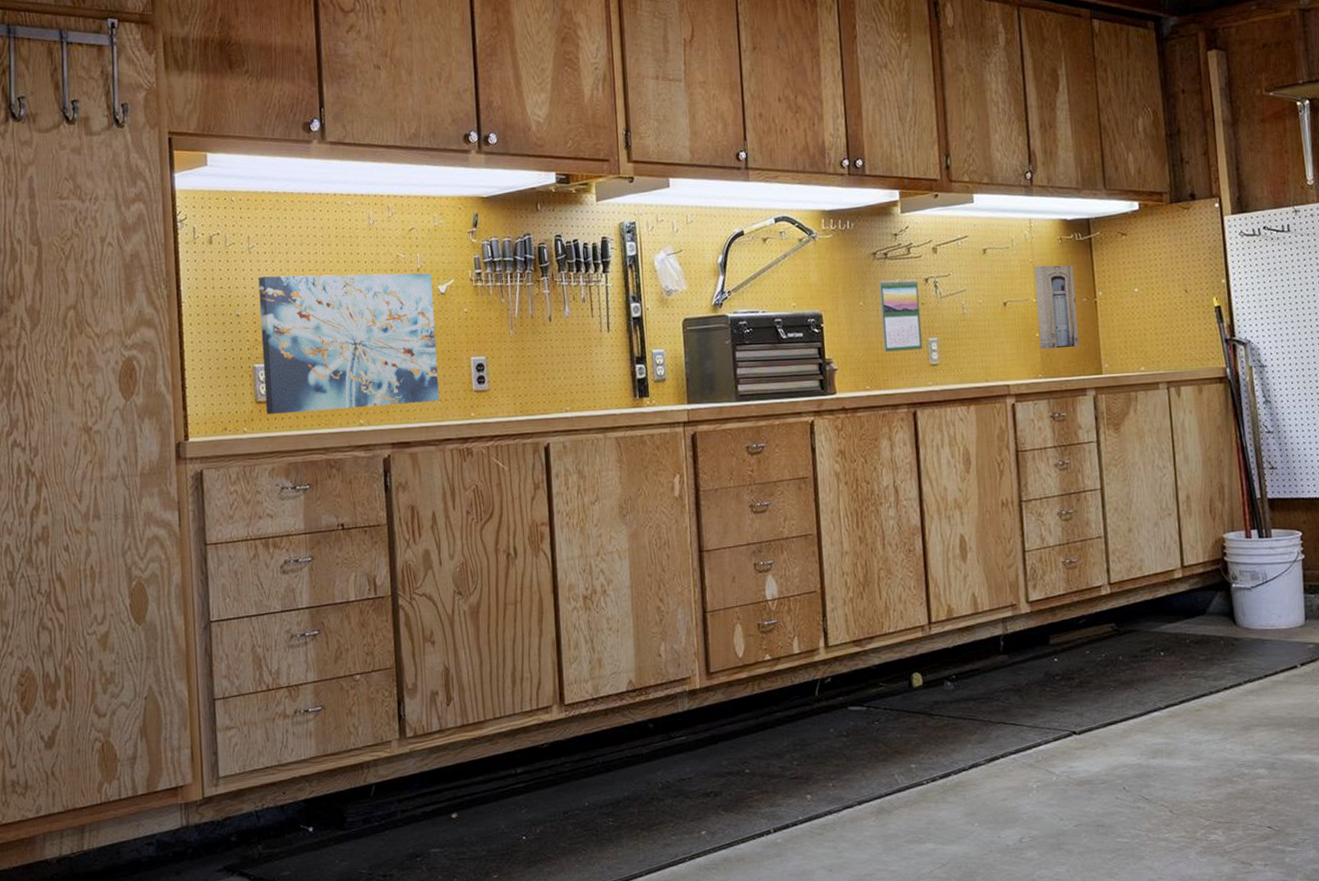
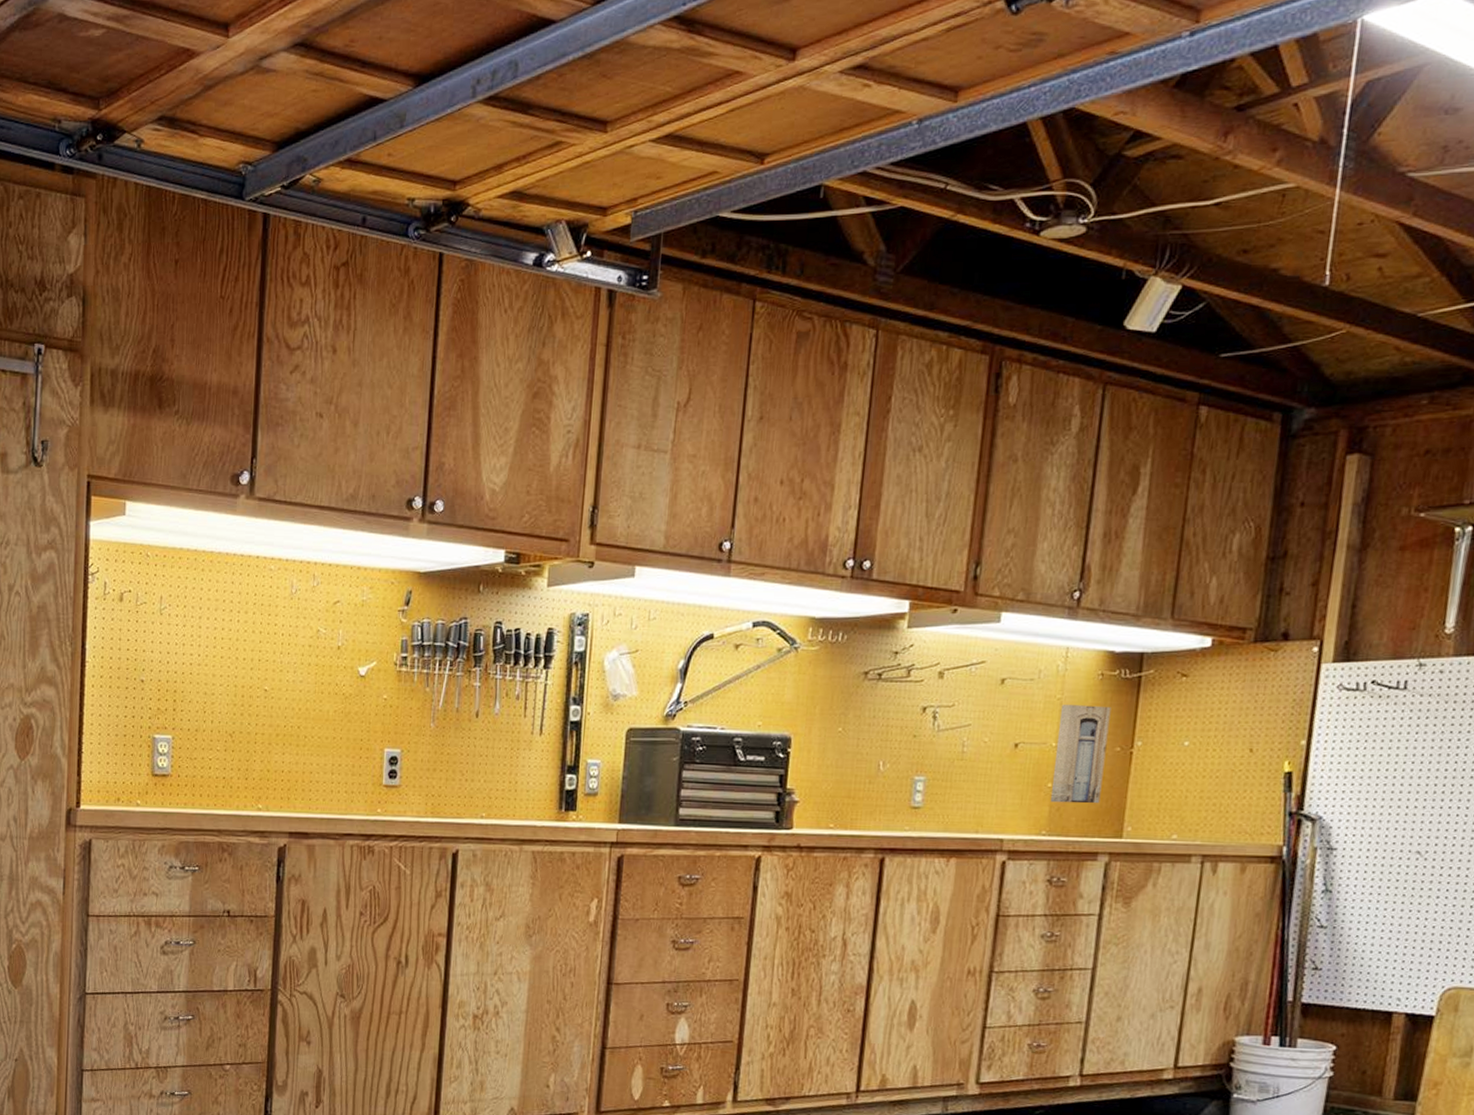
wall art: present [258,273,439,414] -> none [161,642,352,793]
calendar: present [879,279,923,352] -> none [858,704,913,789]

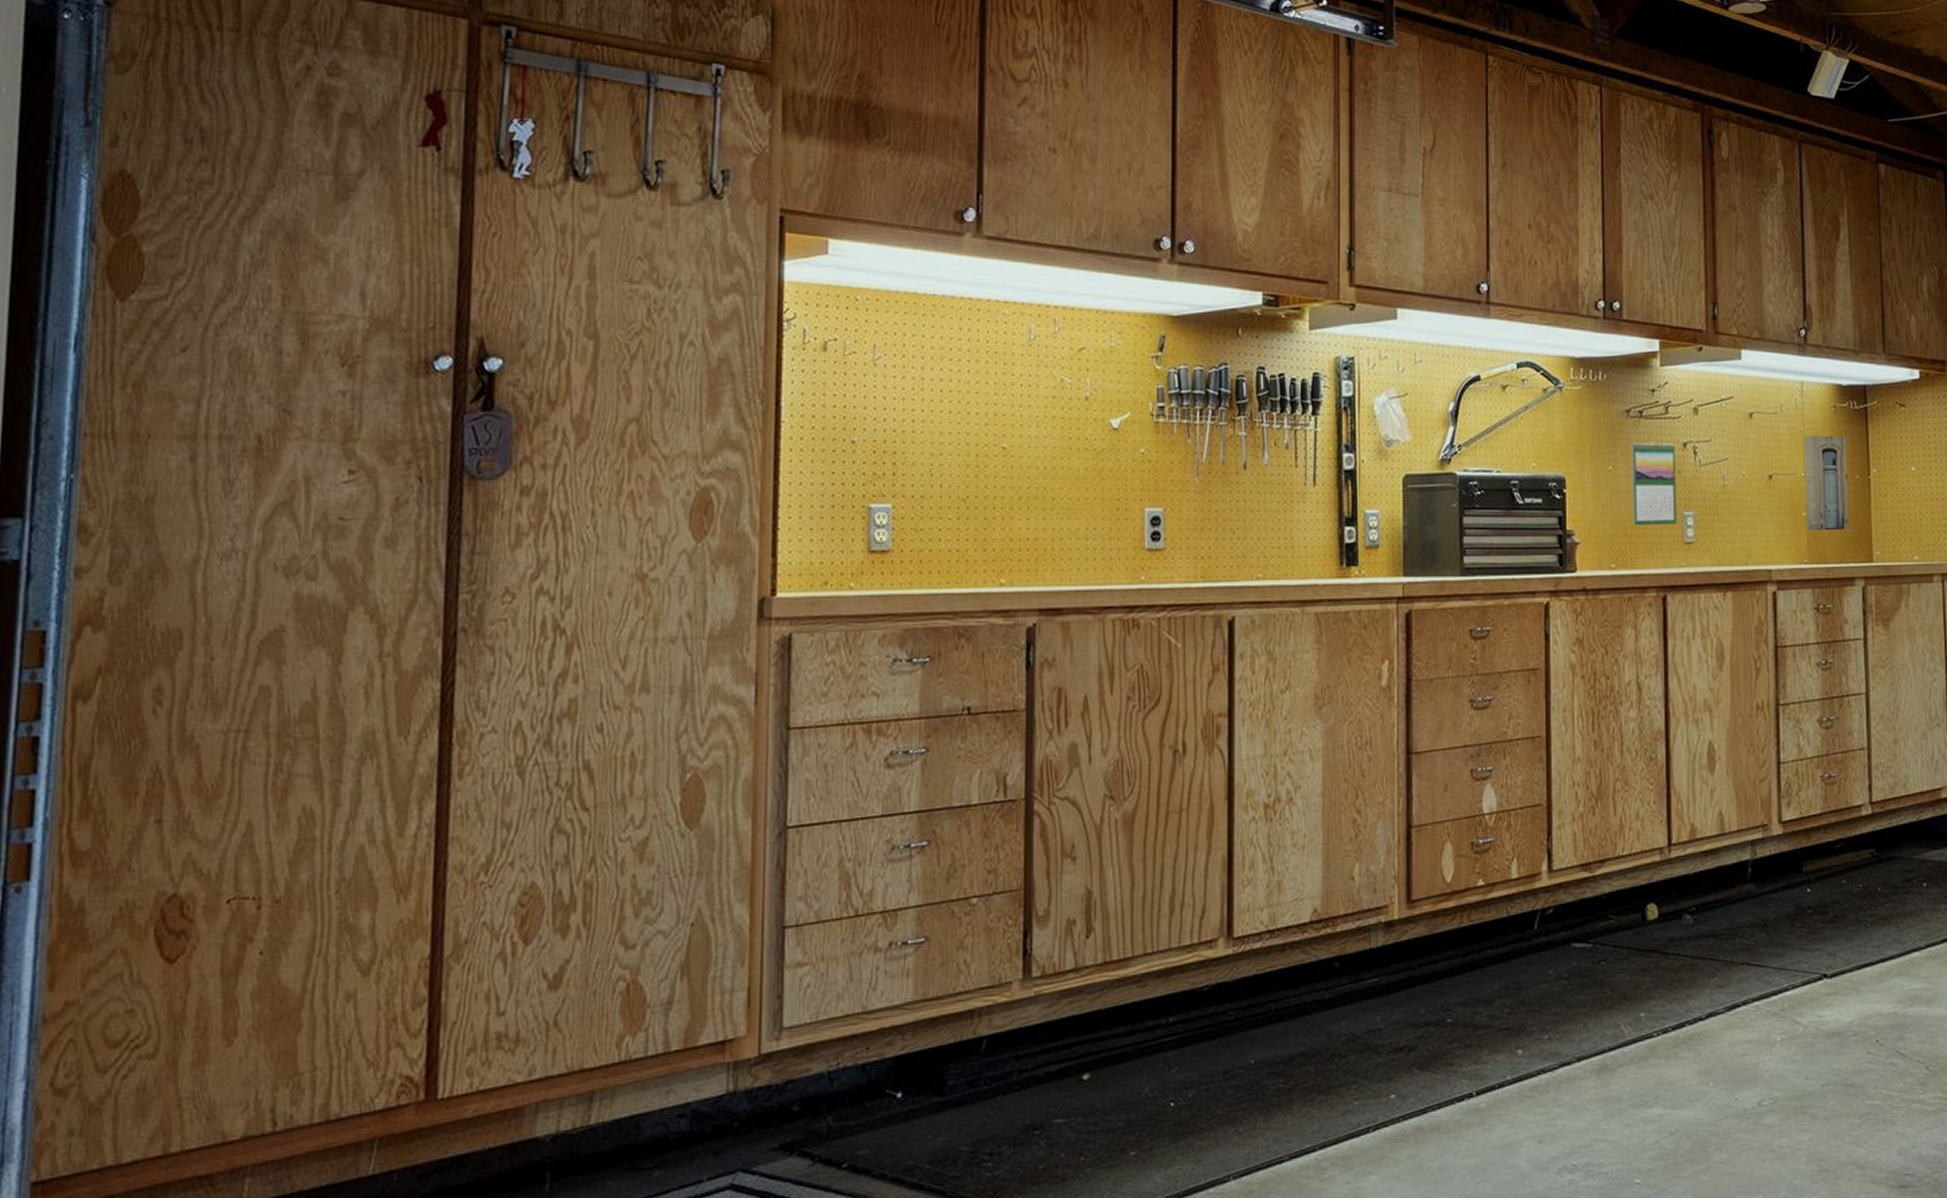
calendar: none [858,704,913,789] -> present [1631,442,1678,525]

